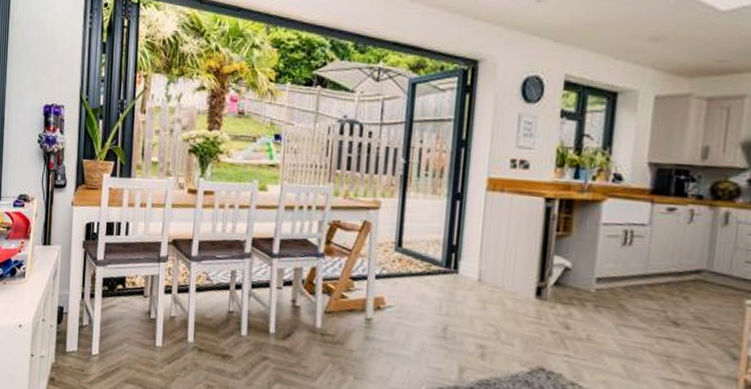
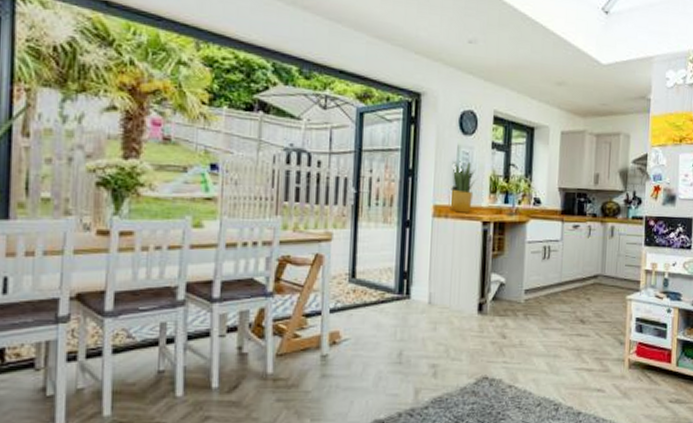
planter: none [505,130,541,188] -> present [448,160,477,213]

